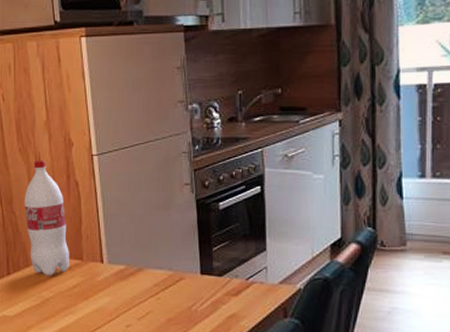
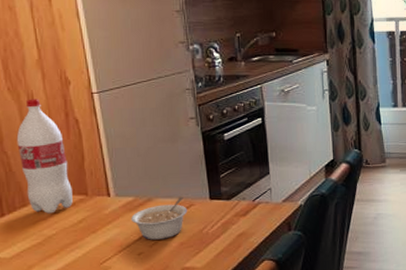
legume: none [122,268,177,313] -> present [131,196,188,240]

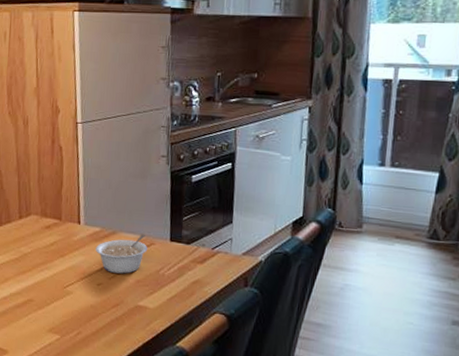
bottle: present [16,99,73,214] -> none [10,123,49,233]

